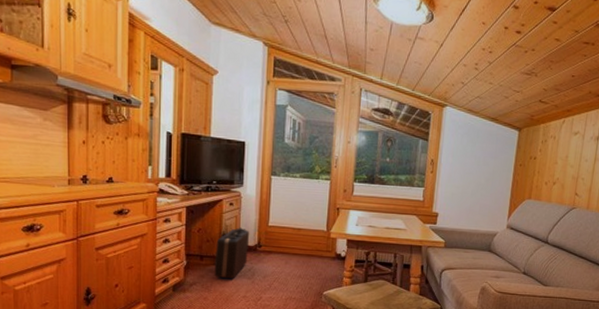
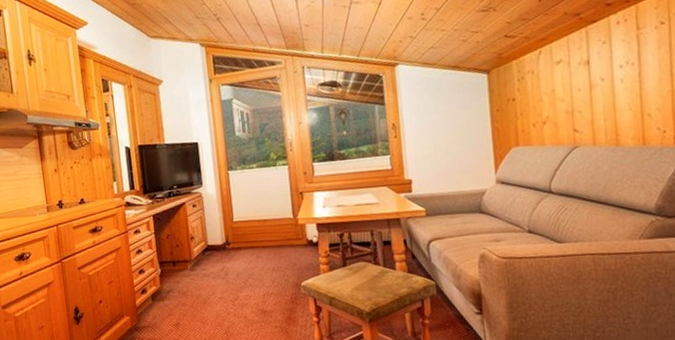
suitcase: present [214,227,250,278] -> none [185,227,219,281]

